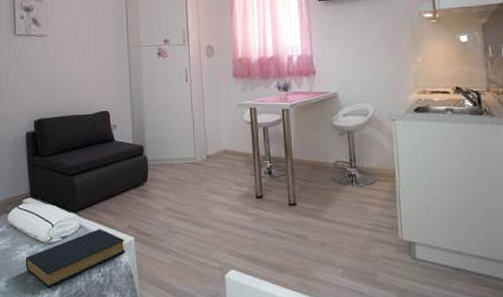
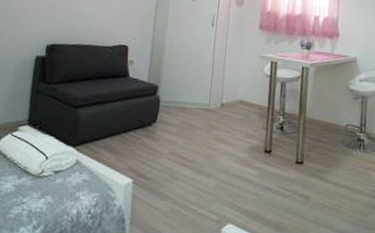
hardback book: present [25,229,125,288] -> none [8,167,123,226]

